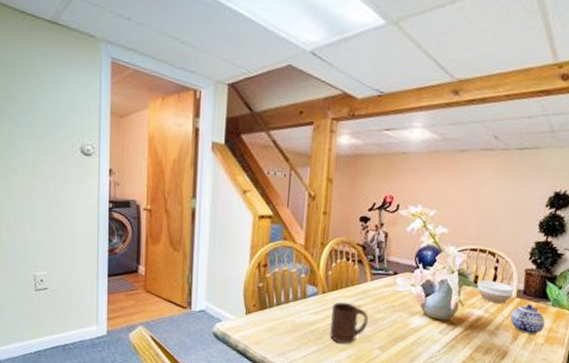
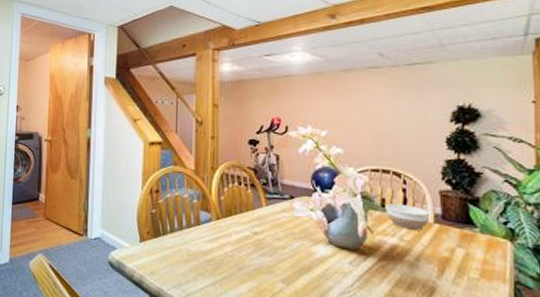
cup: present [330,301,369,344] -> none [227,228,268,276]
teapot: present [510,304,545,334] -> none [431,231,476,267]

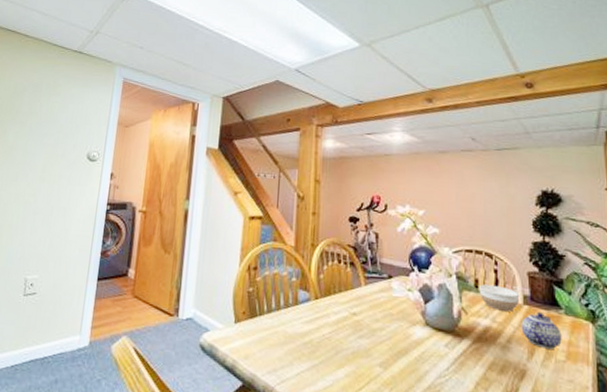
teapot: none [431,231,476,267] -> present [521,312,562,349]

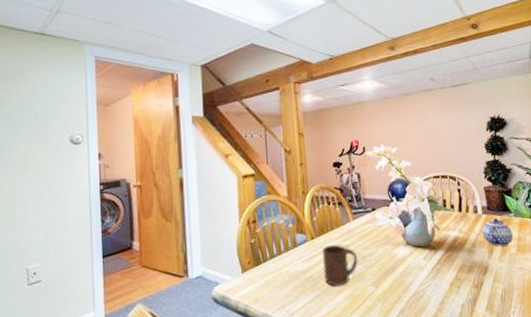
cup: none [325,308,366,359] -> present [322,244,358,286]
bowl: present [479,284,520,312] -> none [447,202,479,223]

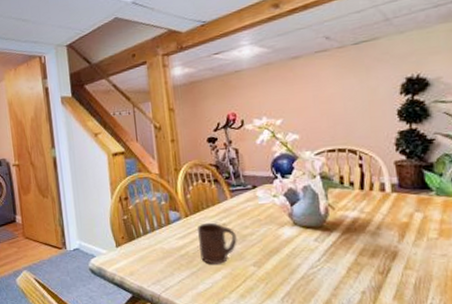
teapot: present [481,218,513,246] -> none [390,197,434,230]

